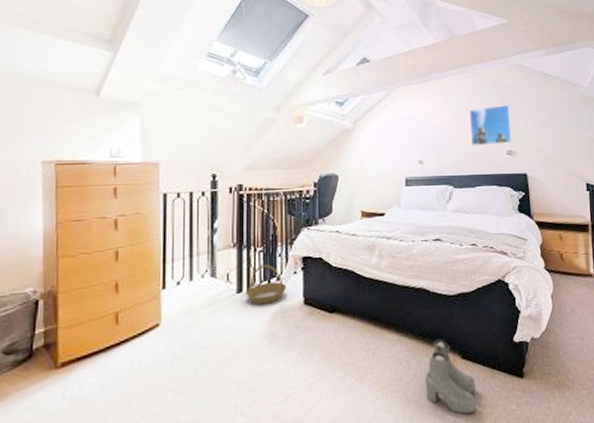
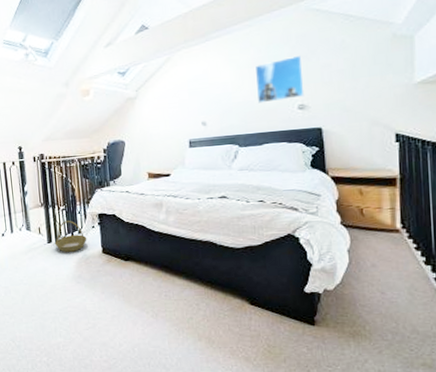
boots: present [425,339,476,415] -> none [214,286,265,353]

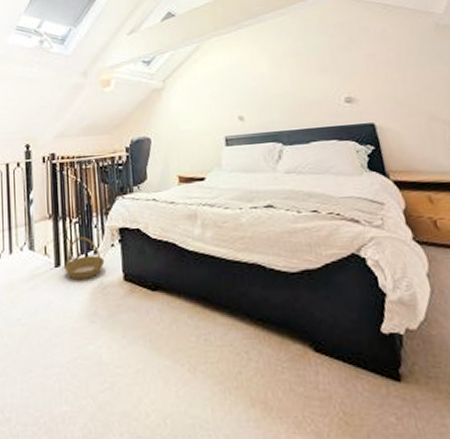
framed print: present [254,54,305,104] -> none [292,44,351,96]

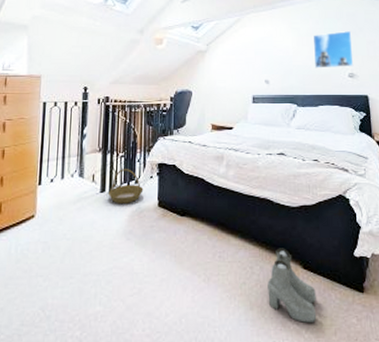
boots: none [270,325,340,425] -> present [267,248,316,324]
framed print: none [292,44,351,96] -> present [312,30,354,68]

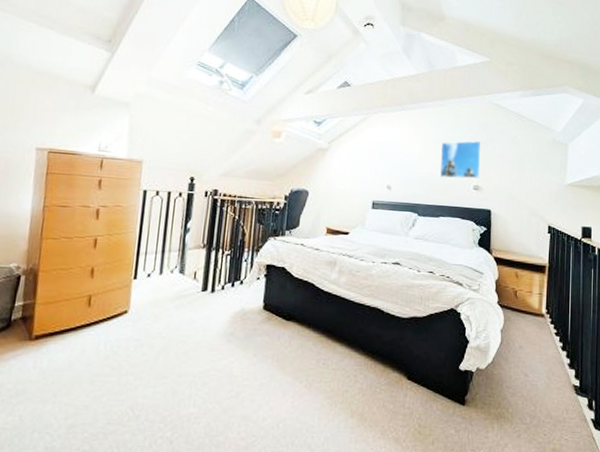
basket: present [108,169,144,203] -> none [210,268,249,304]
boots: present [267,248,316,324] -> none [369,358,418,433]

